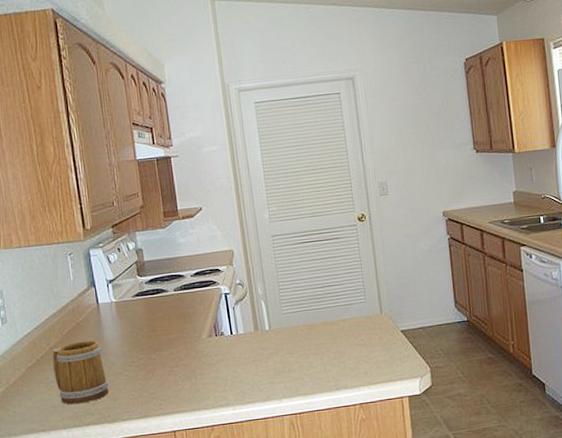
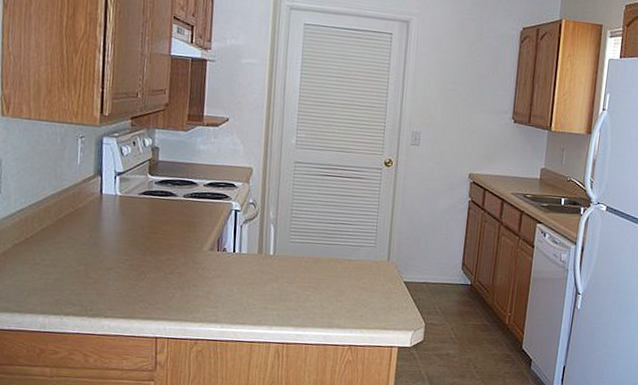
mug: present [52,340,109,405] -> none [41,228,97,292]

